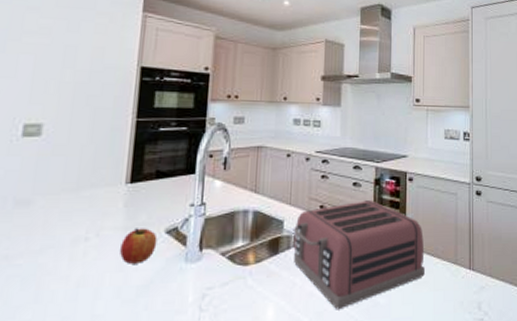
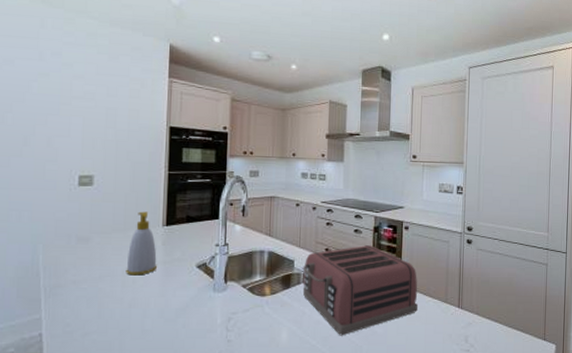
soap bottle: none [75,166,117,246] -> present [126,211,157,276]
apple: present [120,228,158,264] -> none [161,263,190,291]

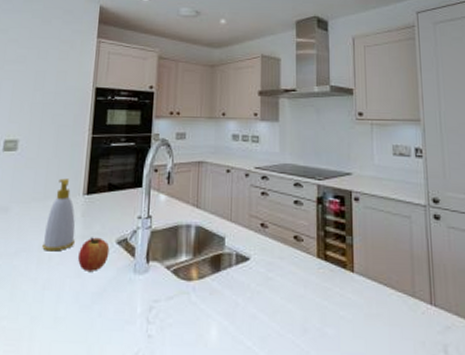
apple: none [161,263,190,291] -> present [78,237,110,271]
toaster: present [302,245,418,336] -> none [234,220,377,337]

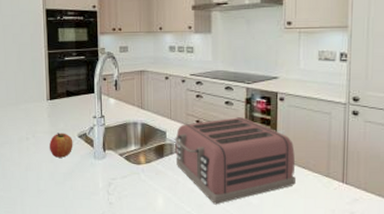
soap bottle: present [42,178,76,252] -> none [21,87,45,143]
toaster: none [234,220,377,337] -> present [174,117,295,205]

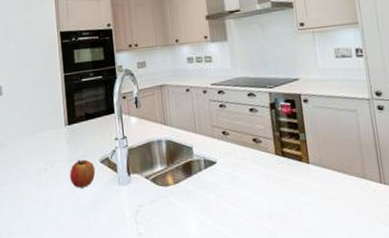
toaster: present [174,117,295,205] -> none [201,123,333,223]

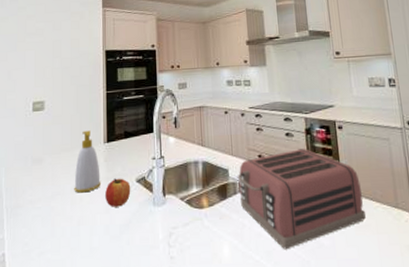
soap bottle: none [38,114,65,176] -> present [74,130,100,193]
toaster: none [201,123,333,223] -> present [237,149,366,250]

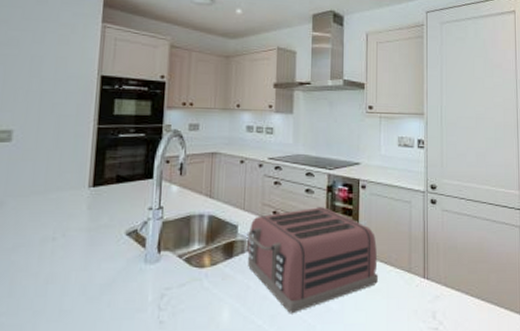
soap bottle: present [74,130,100,193] -> none [44,171,81,245]
apple: present [105,178,131,207] -> none [84,230,119,263]

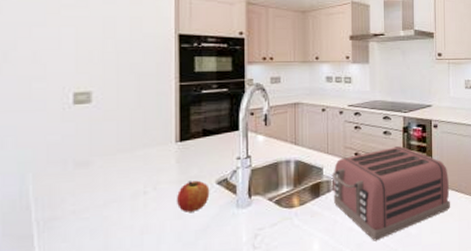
apple: none [84,230,119,263] -> present [177,180,210,212]

